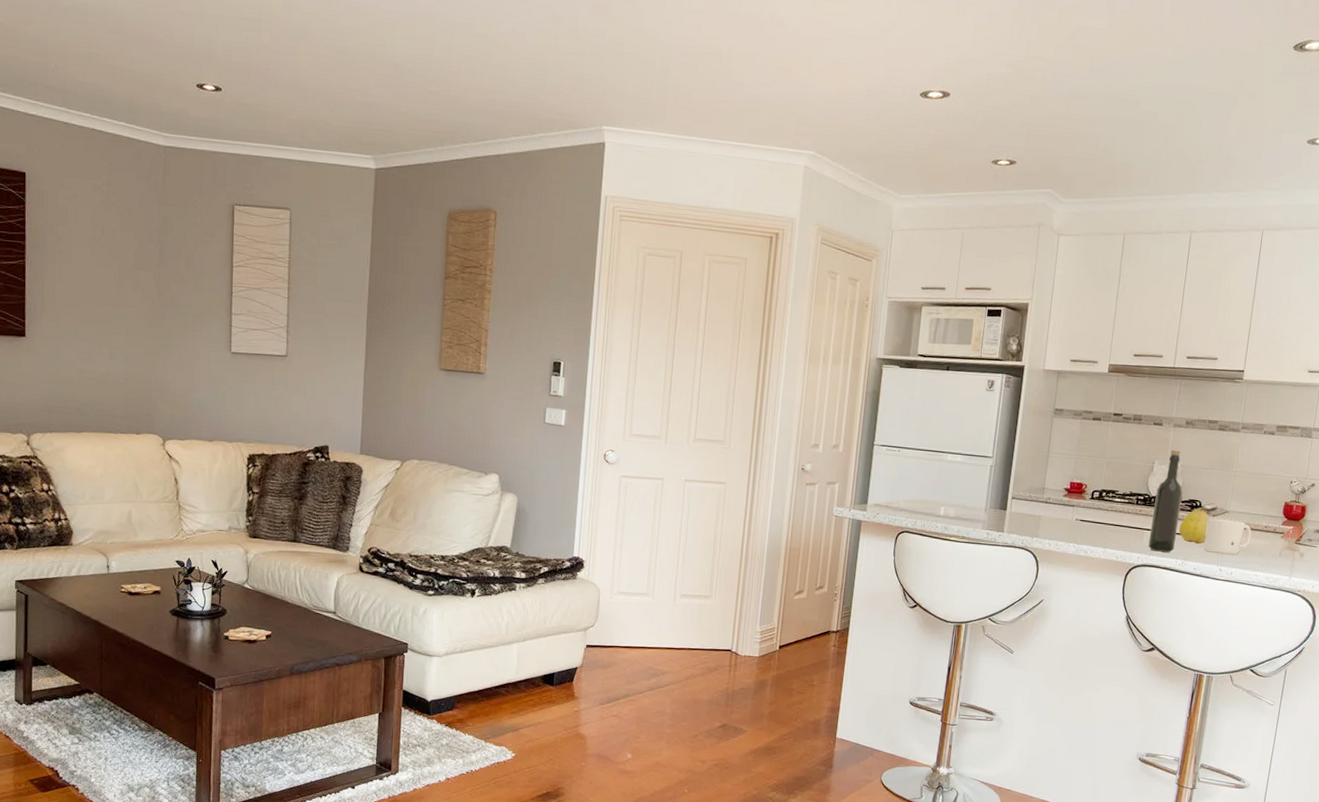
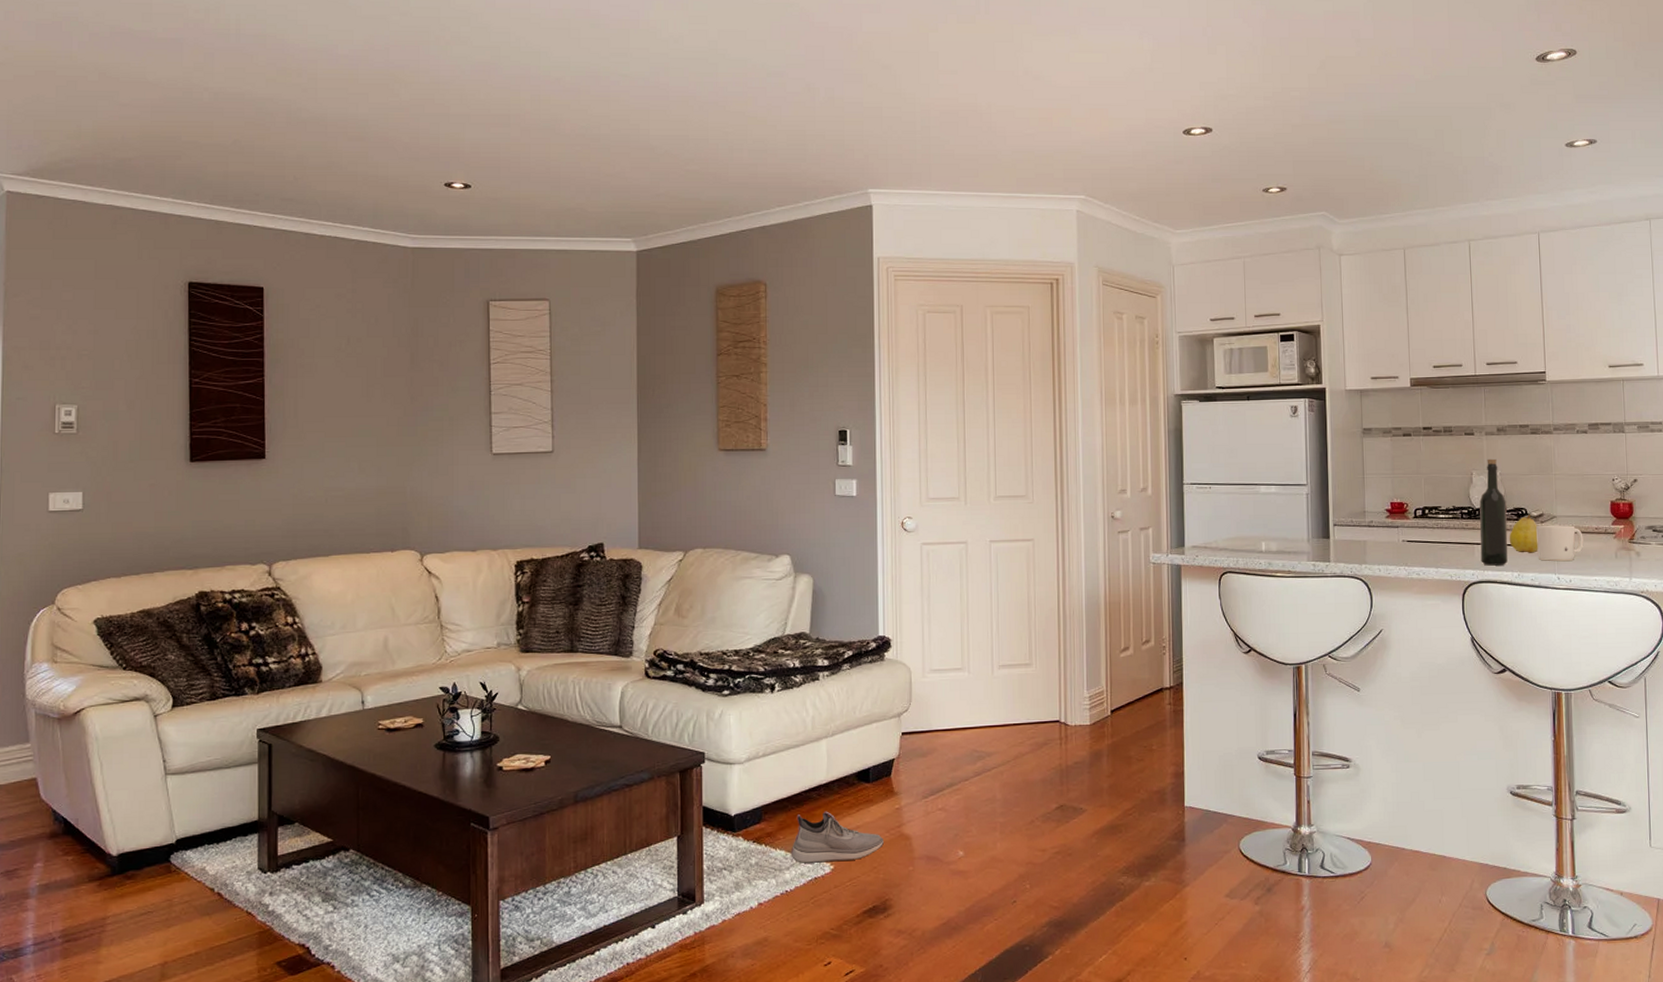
athletic shoe: none [478,706,562,751] -> present [790,811,885,863]

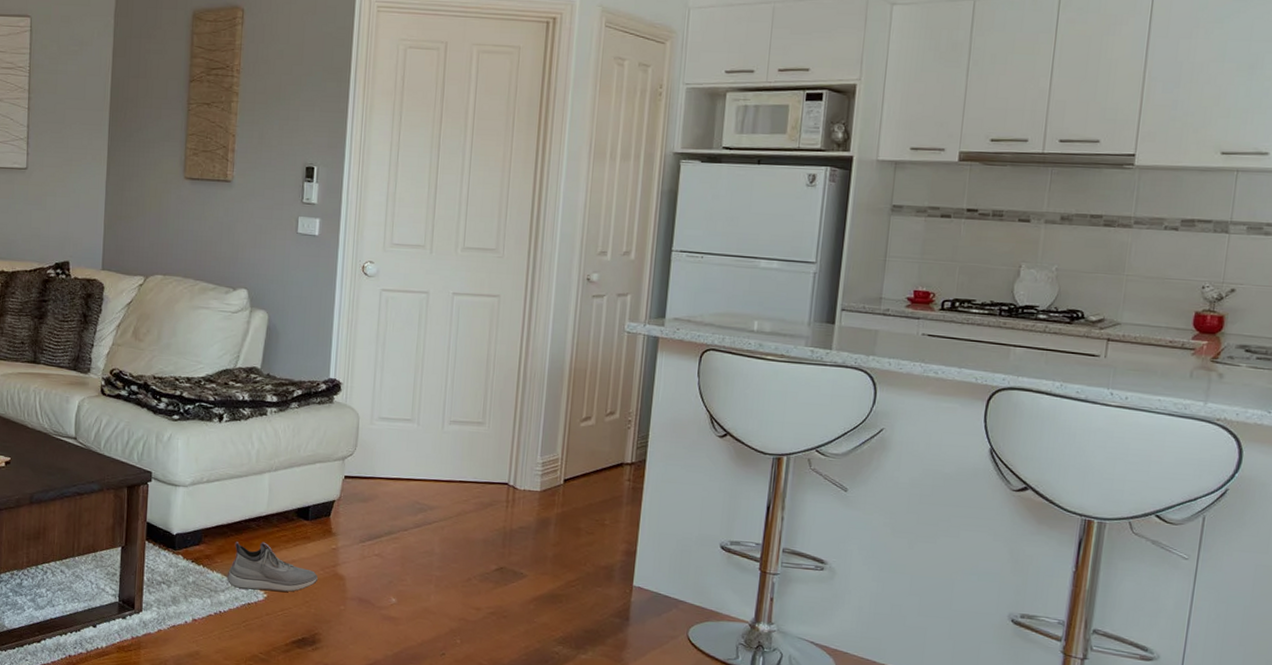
wine bottle: present [1479,458,1508,566] -> none [1016,250,1059,373]
fruit: present [1509,514,1538,553] -> none [1055,317,1095,363]
mug: present [1536,525,1584,562] -> none [1089,331,1152,377]

